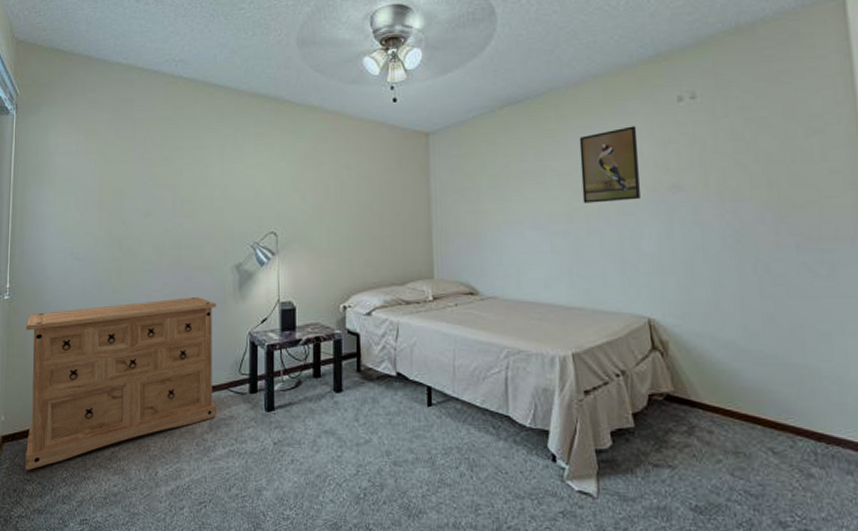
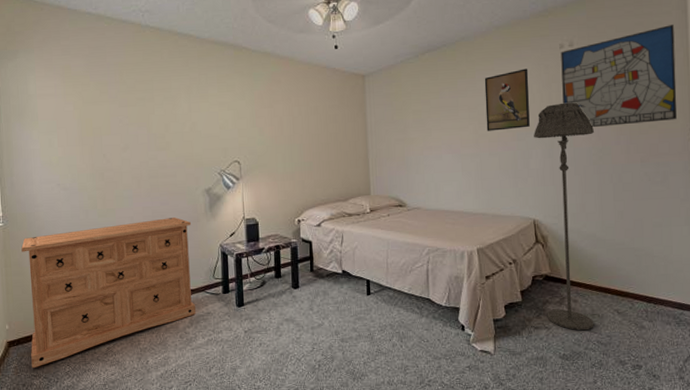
floor lamp: none [646,168,739,474] -> present [534,102,594,331]
wall art: none [679,71,845,202] -> present [561,25,677,128]

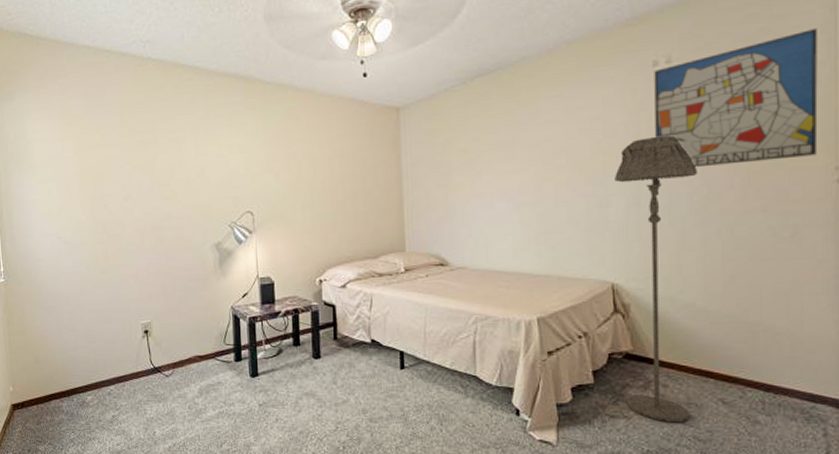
dresser: present [21,217,196,368] -> none [23,275,205,433]
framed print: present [484,68,530,131] -> none [550,93,610,174]

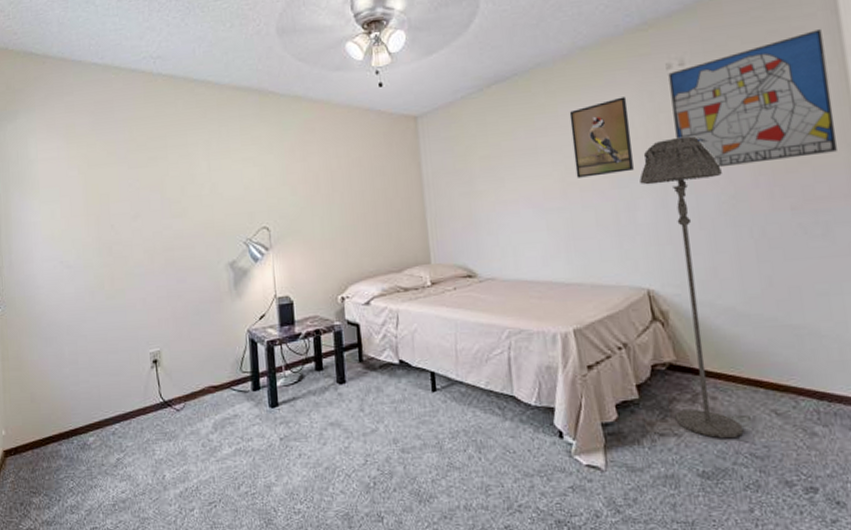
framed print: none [550,93,610,174] -> present [569,97,634,178]

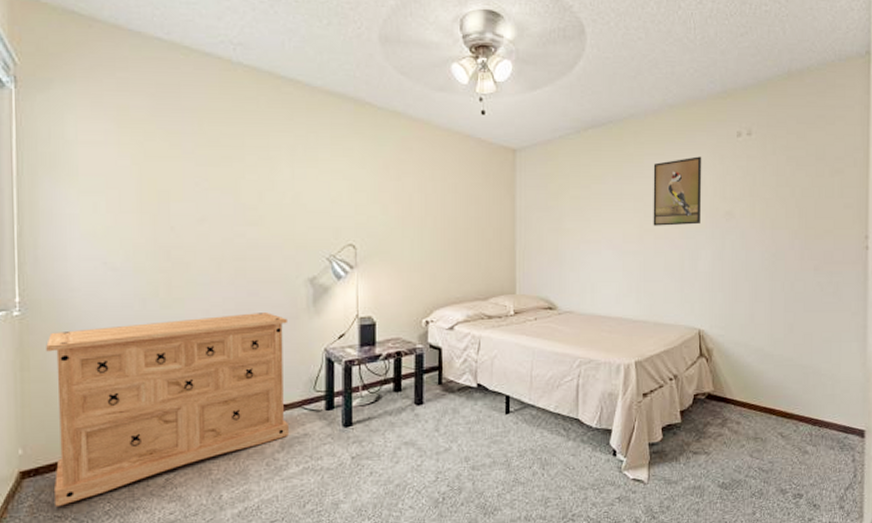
dresser: none [20,298,220,483] -> present [46,313,288,506]
floor lamp: present [639,136,744,439] -> none [704,198,768,456]
wall art: present [668,29,837,168] -> none [737,121,856,229]

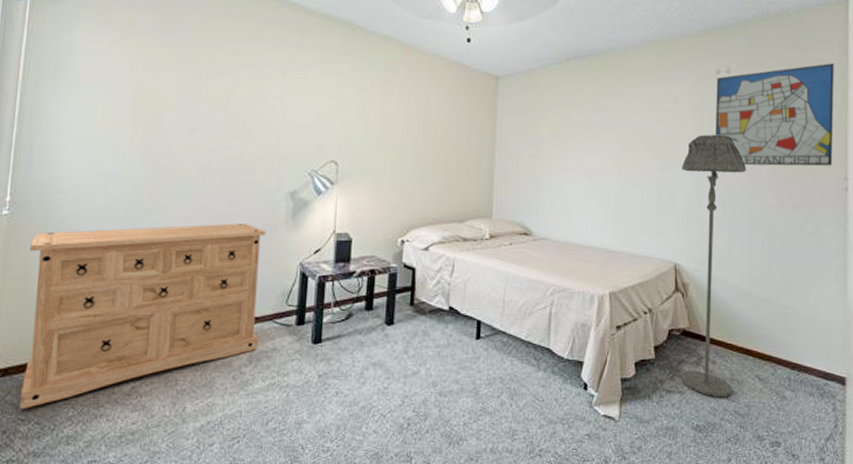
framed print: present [653,156,702,226] -> none [631,91,681,158]
floor lamp: none [704,198,768,456] -> present [681,134,746,398]
wall art: none [737,121,856,229] -> present [715,63,834,166]

